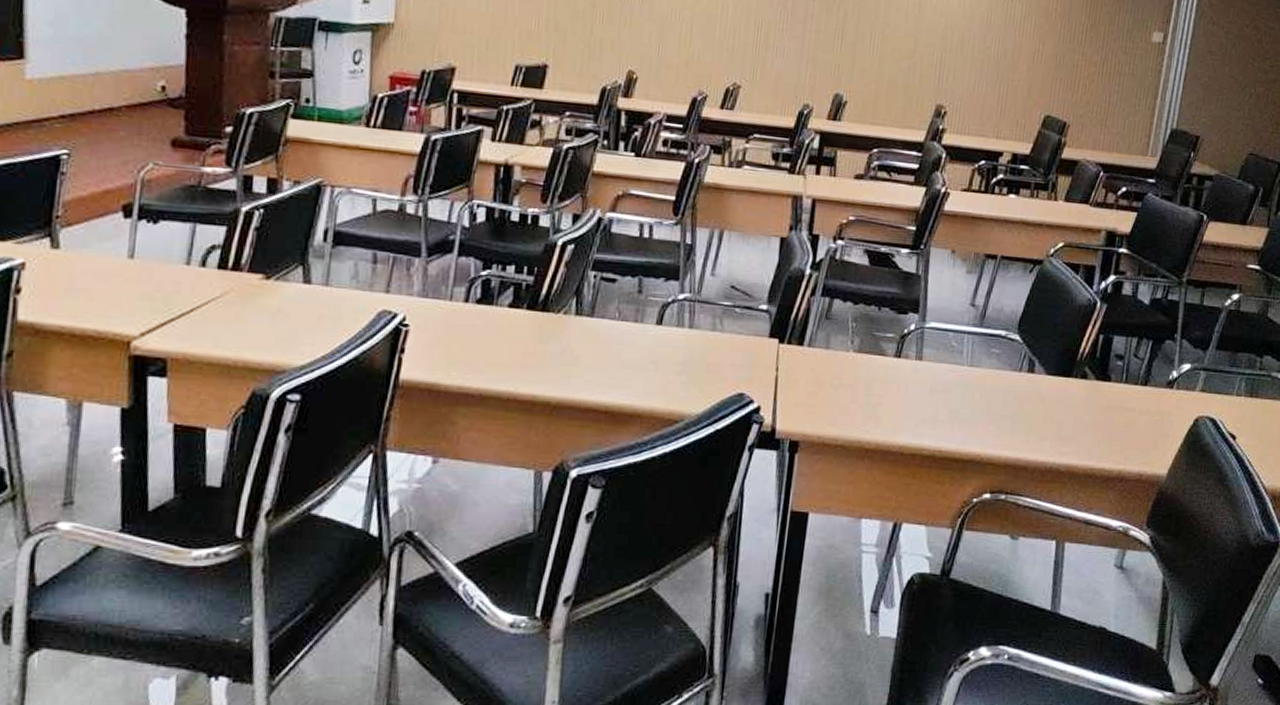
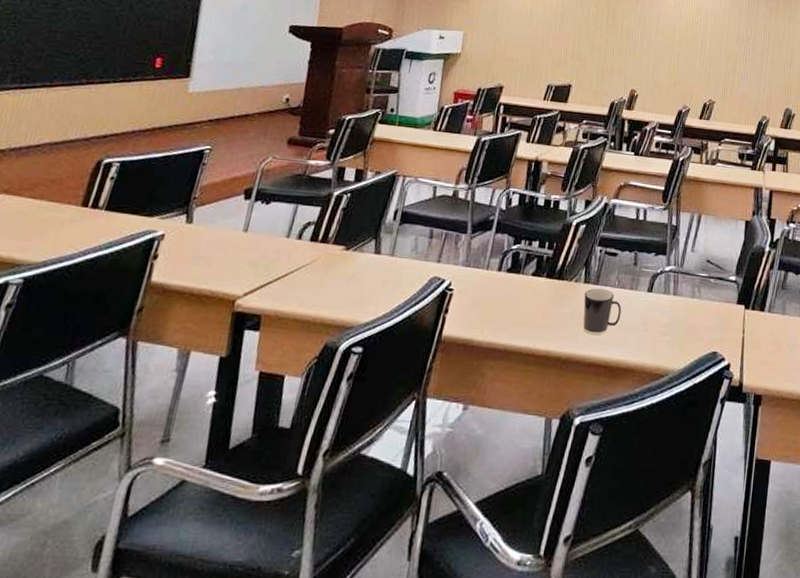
mug: none [575,321,624,377] -> present [582,288,622,336]

